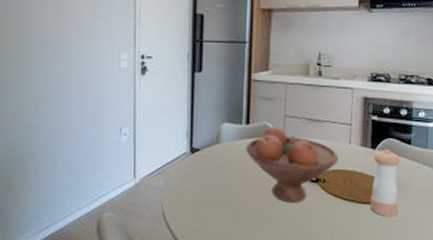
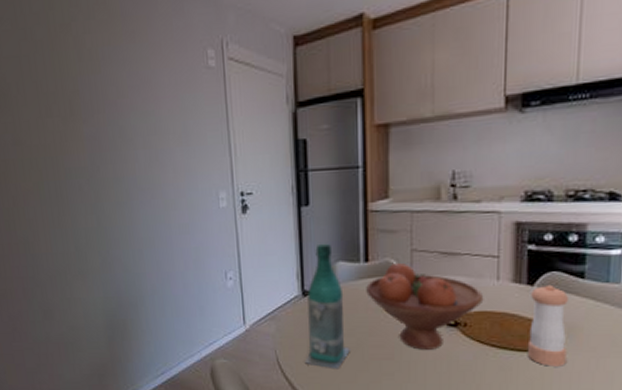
bottle: none [188,106,229,220] -> present [304,243,350,368]

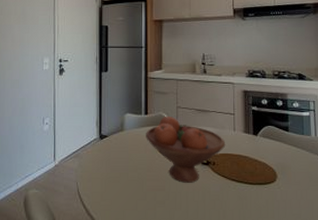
bottle: present [304,243,350,368] -> none [98,99,133,197]
pepper shaker: present [527,284,570,367] -> none [256,135,282,196]

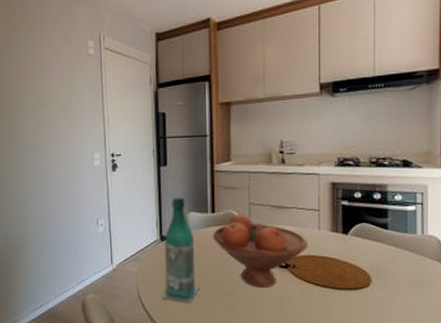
bottle: none [98,99,133,197] -> present [161,196,200,303]

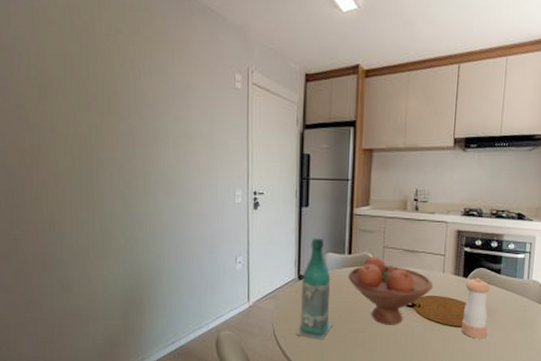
pepper shaker: none [345,234,377,303] -> present [461,277,491,339]

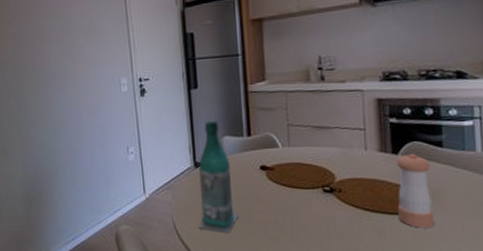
fruit bowl: present [348,256,434,325] -> none [250,136,355,214]

